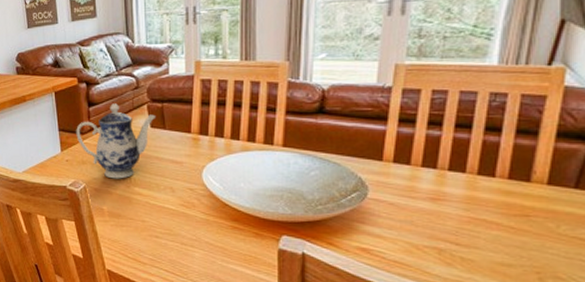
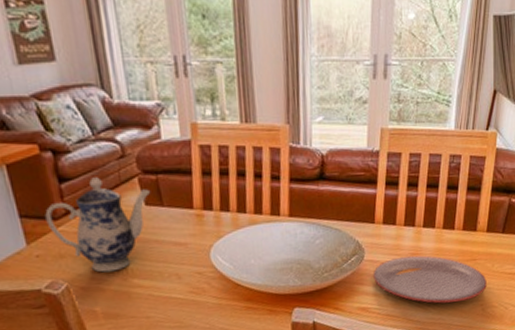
plate: none [378,199,547,263] -> present [373,255,487,304]

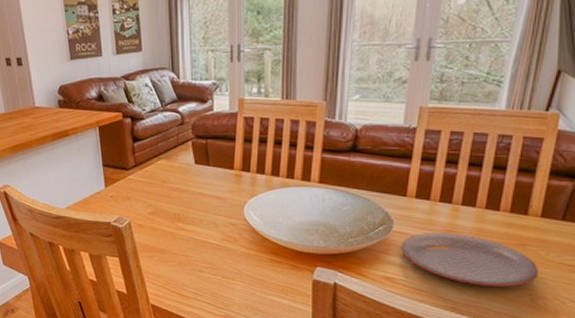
teapot: present [45,177,151,273] -> none [121,139,201,215]

